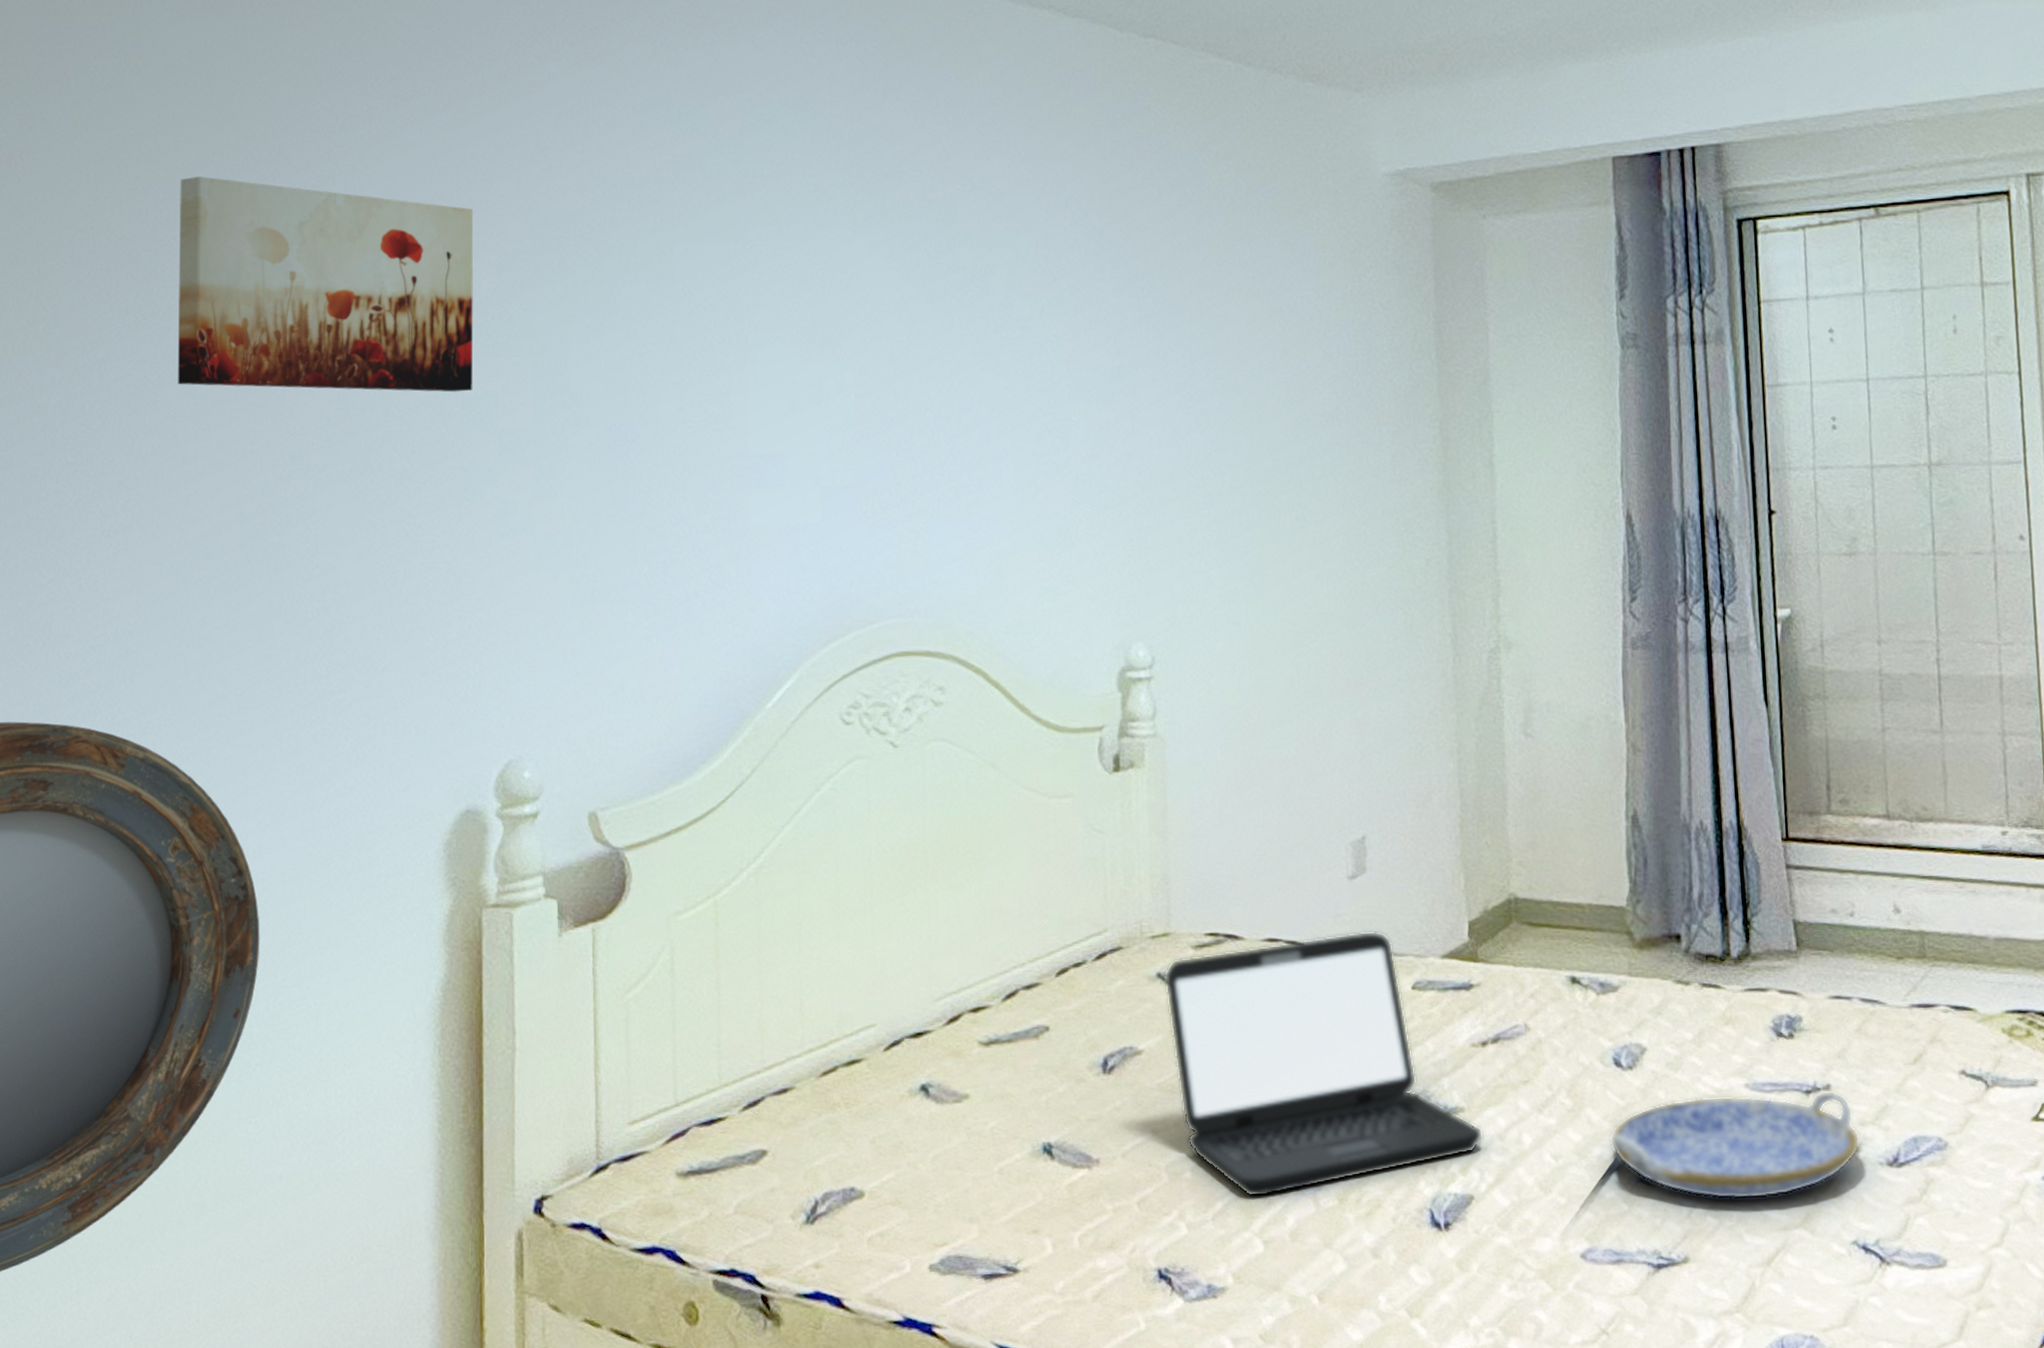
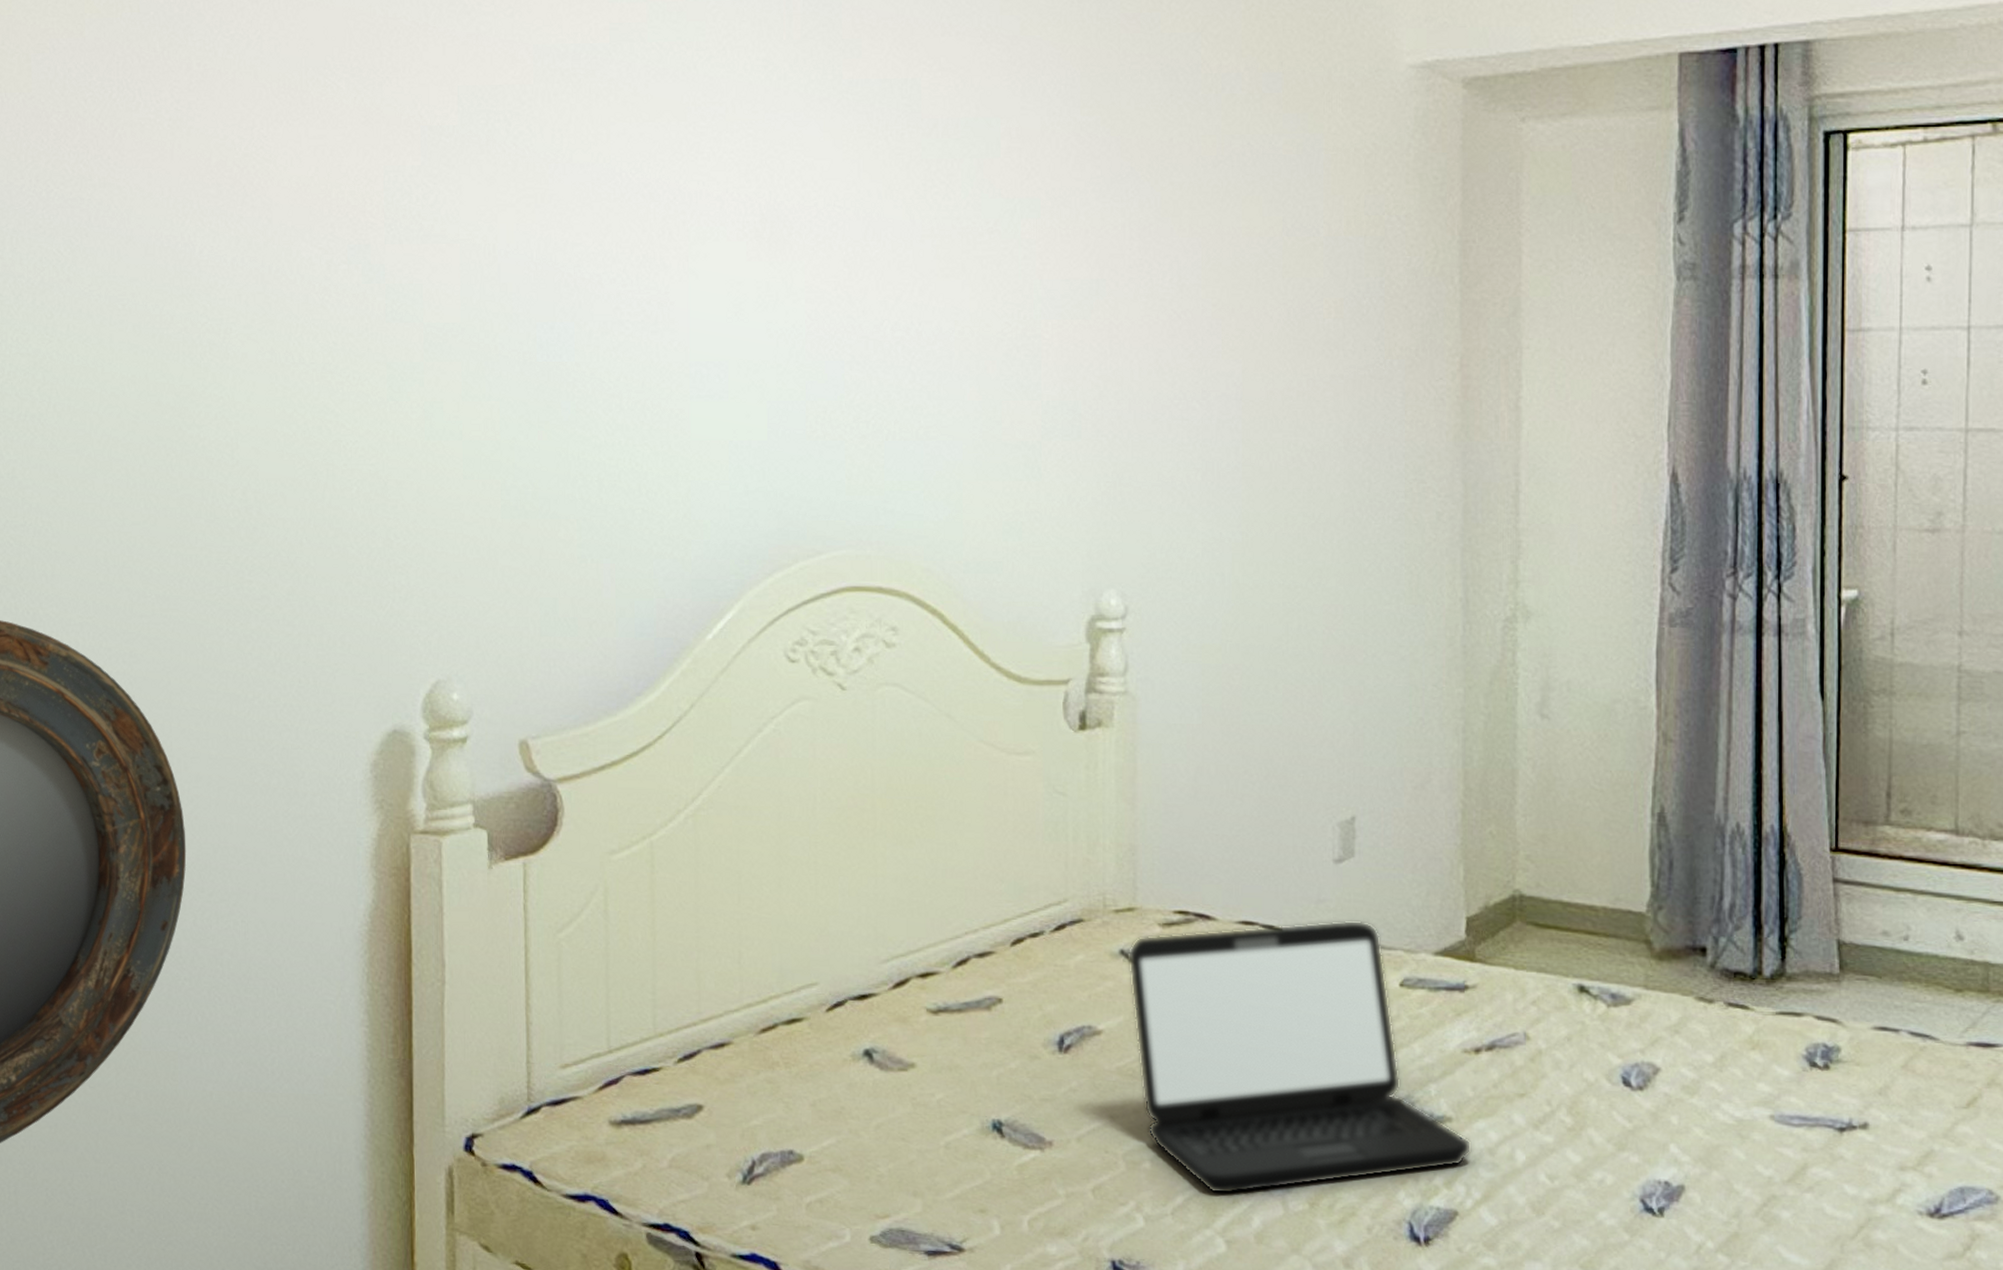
wall art: present [177,176,474,392] -> none [89,31,397,280]
serving tray: present [1610,1090,1860,1200] -> none [1613,1126,1898,1240]

